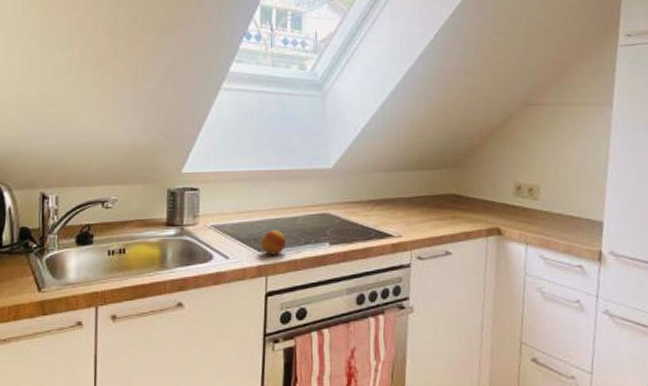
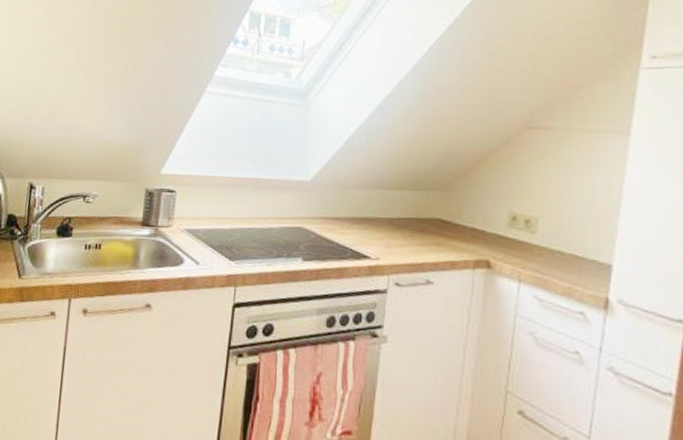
fruit: present [260,229,287,255] -> none [231,238,259,265]

